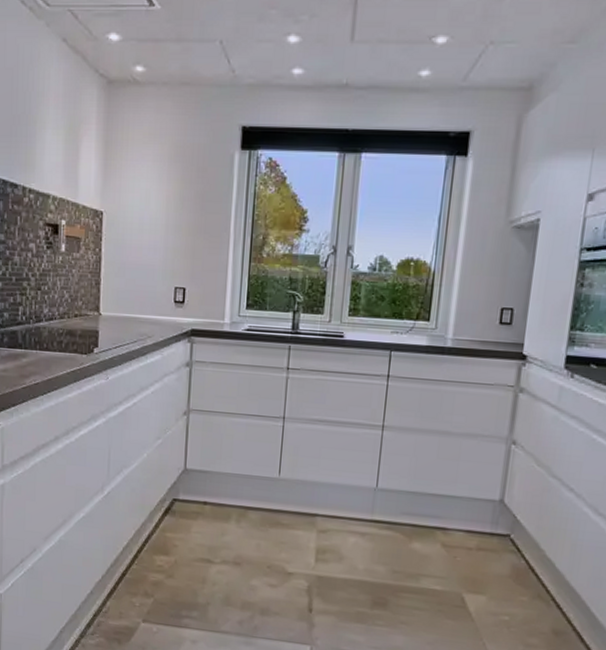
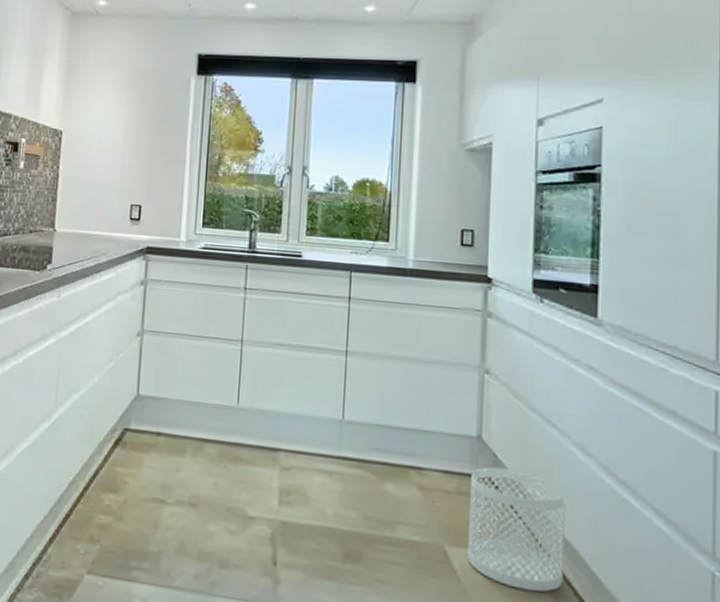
waste basket: none [482,526,574,629] -> present [468,467,565,592]

